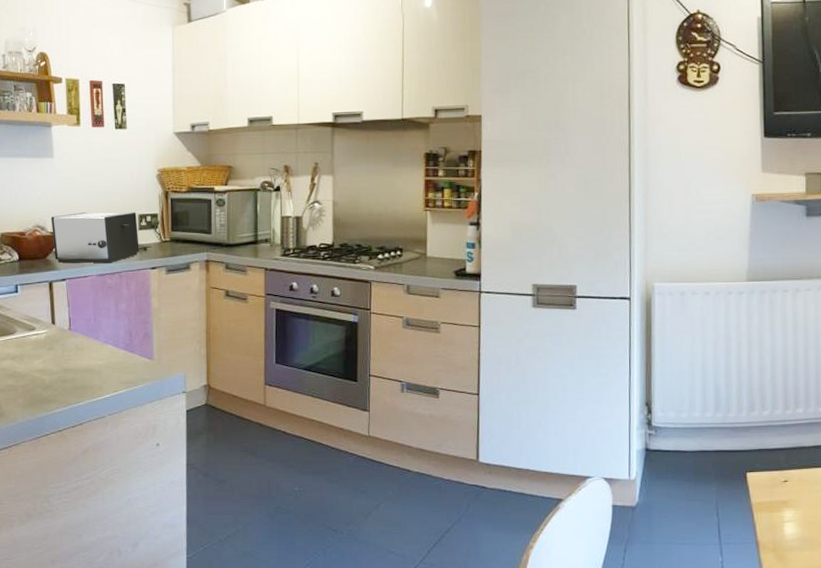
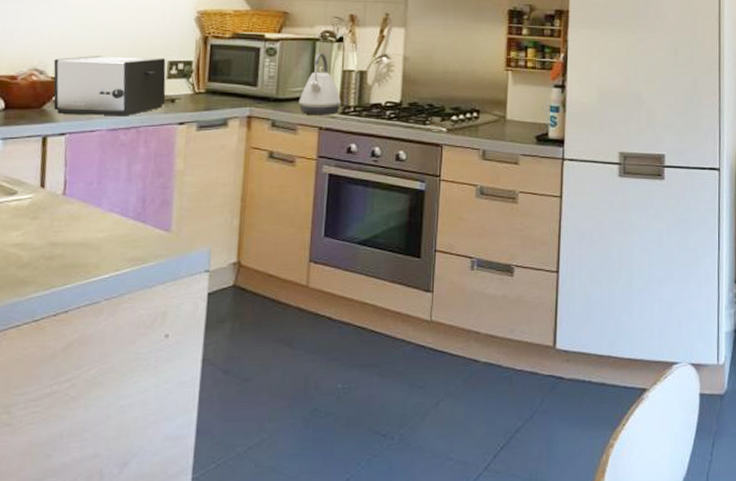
kettle: none [246,201,283,258] -> present [298,52,342,115]

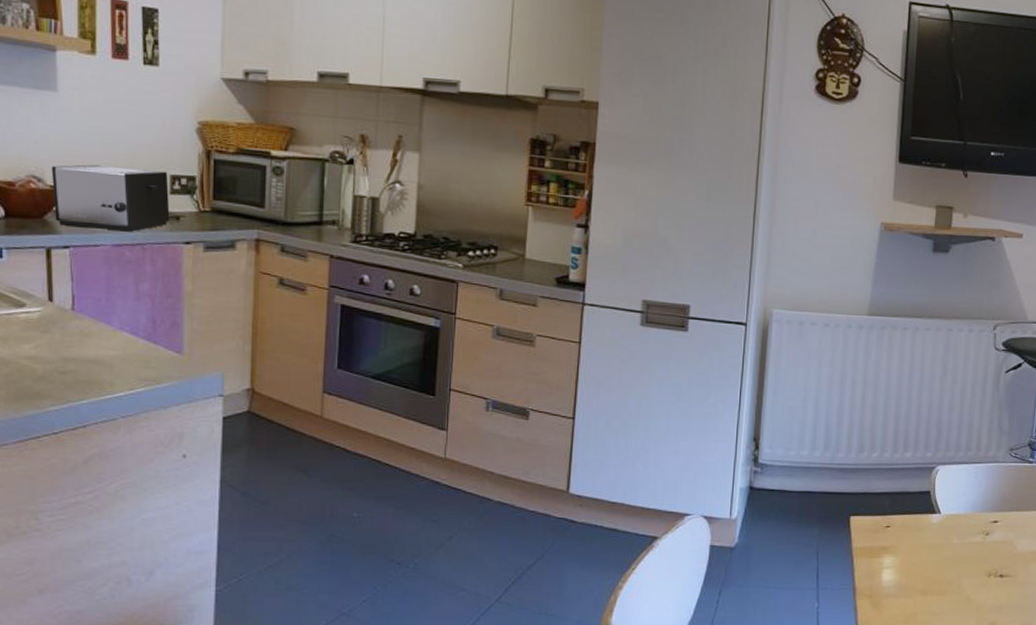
kettle: present [298,52,342,115] -> none [308,174,353,243]

